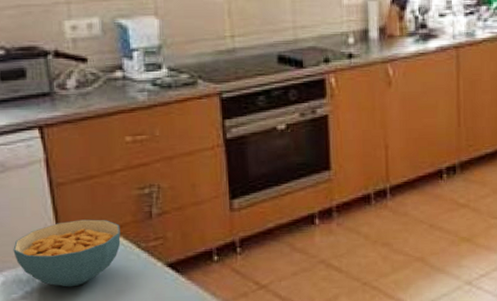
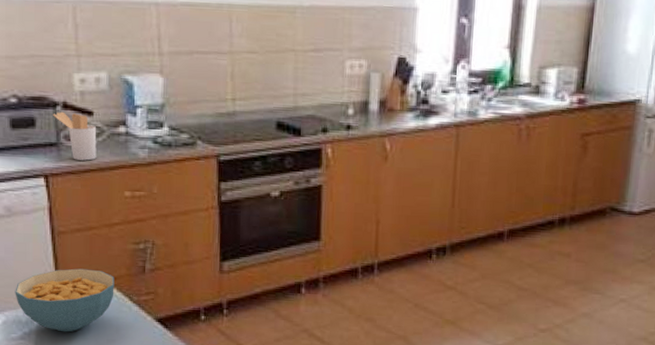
utensil holder: none [44,60,93,109] -> present [53,111,97,161]

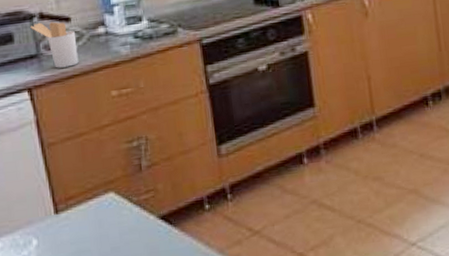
cereal bowl: present [15,268,115,332] -> none [9,176,113,249]

